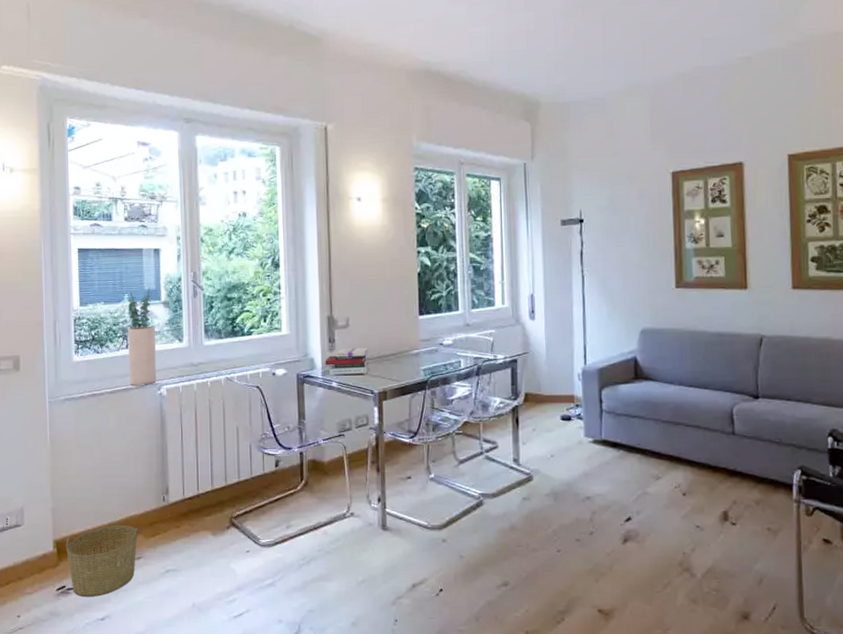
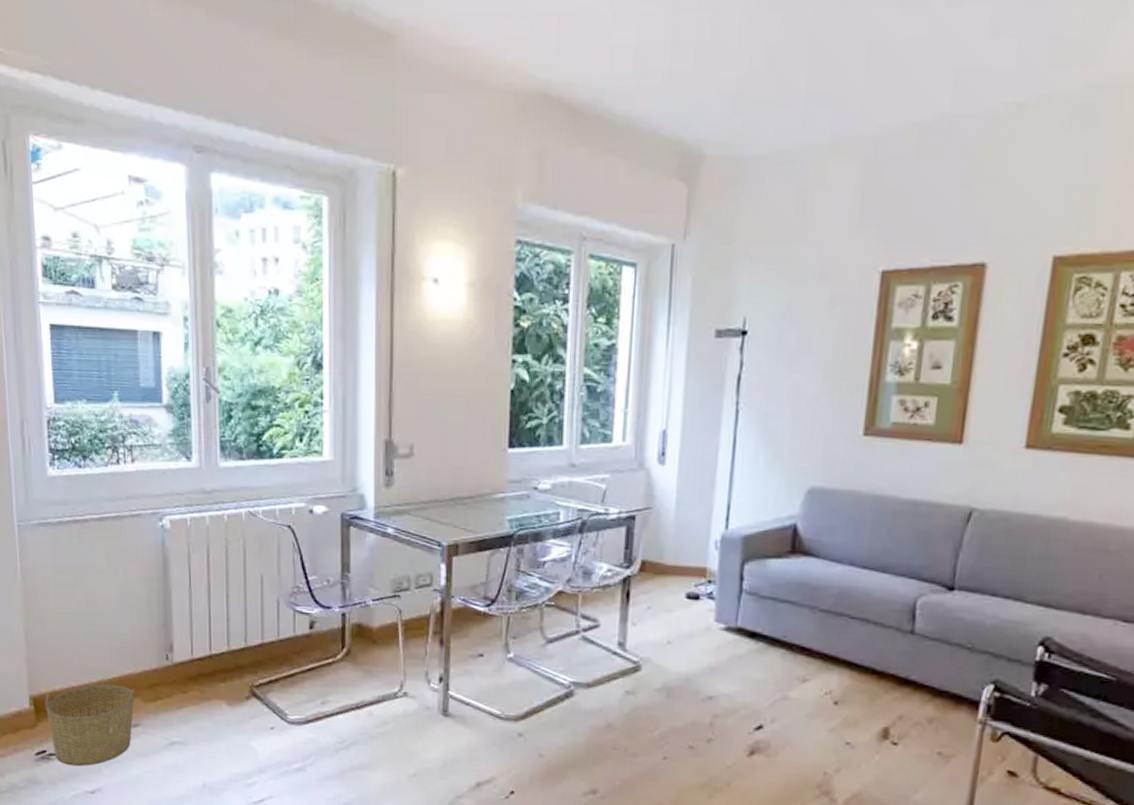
vase: present [128,286,157,386] -> none [118,383,157,514]
books: present [325,347,370,376] -> none [379,484,439,522]

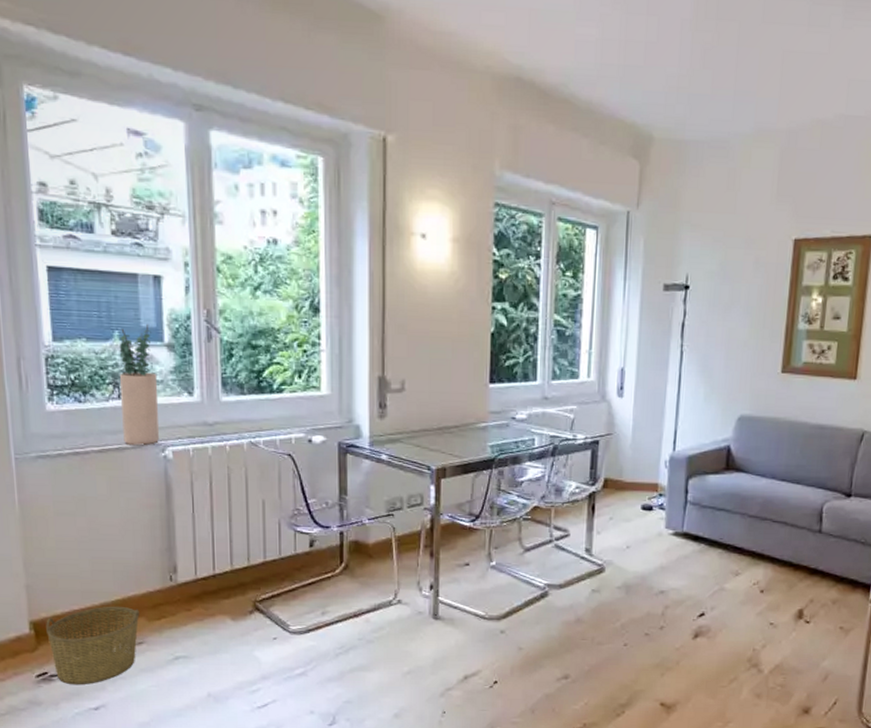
vase: none [118,383,157,514] -> present [119,323,160,446]

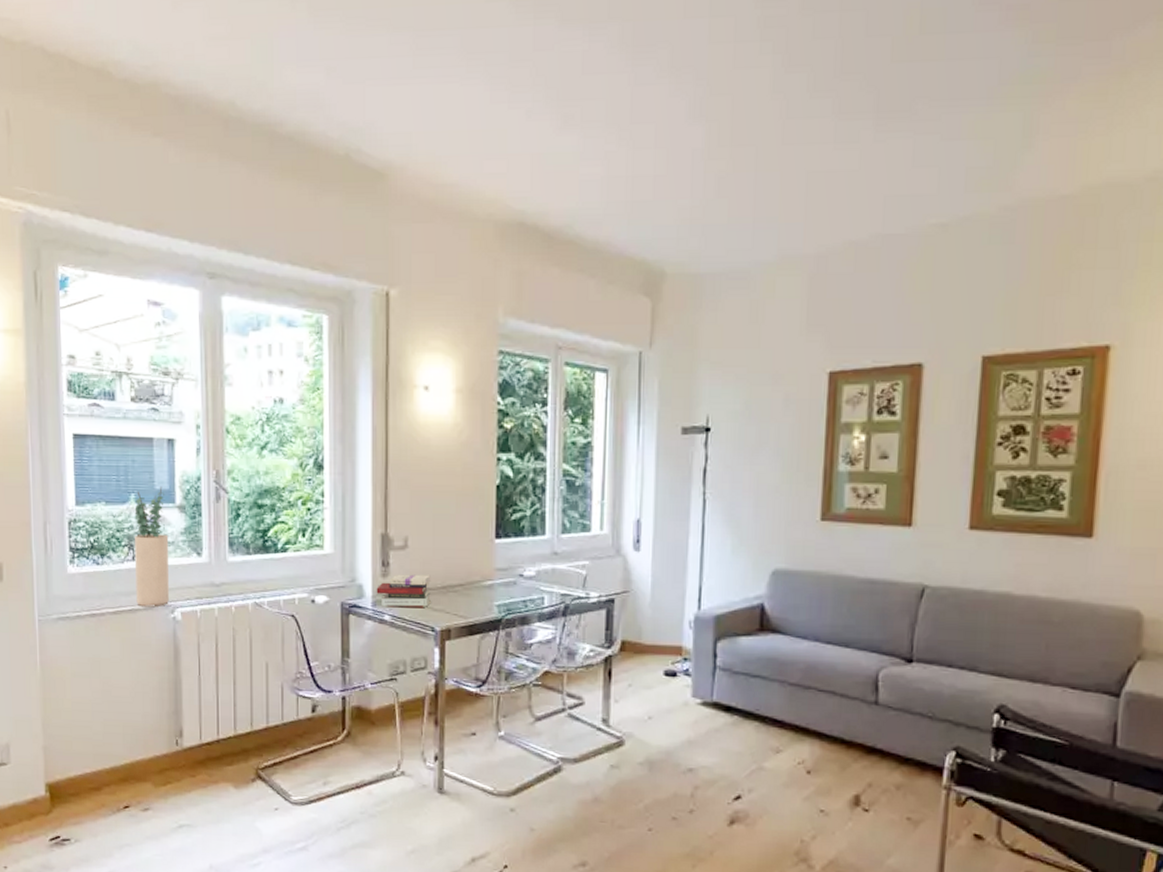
basket: present [46,606,140,684] -> none [60,769,147,850]
books: none [373,415,428,449] -> present [376,574,432,609]

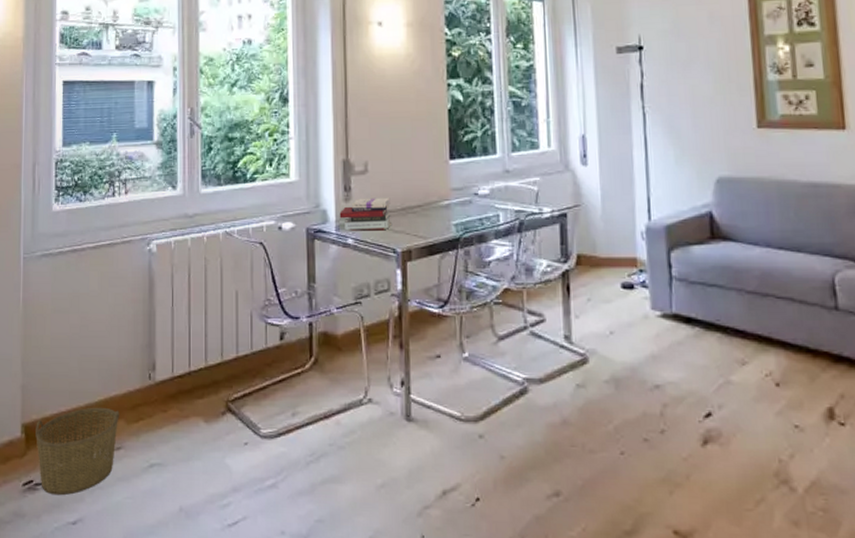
basket: none [60,769,147,850] -> present [35,407,120,495]
vase: present [134,485,170,607] -> none [115,124,147,241]

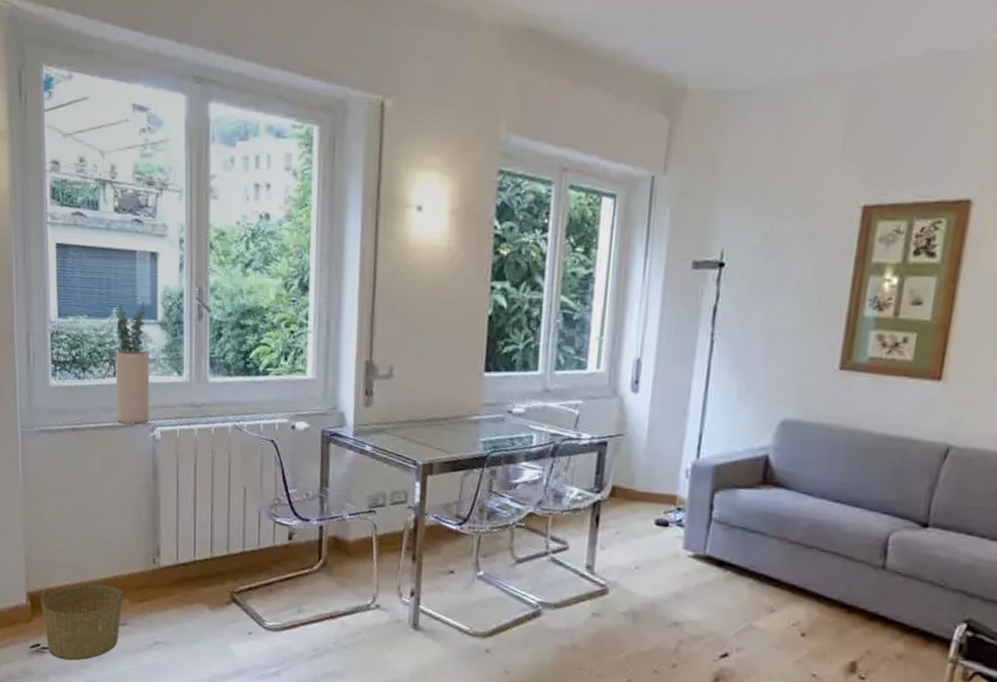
vase: none [115,124,147,241] -> present [116,300,150,425]
books: present [339,197,393,231] -> none [358,404,415,441]

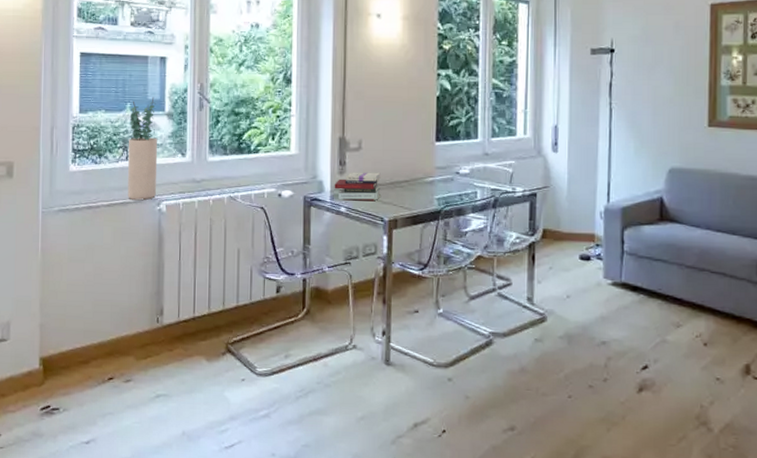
basket: present [41,584,124,660] -> none [53,345,130,419]
books: none [358,404,415,441] -> present [334,172,382,202]

